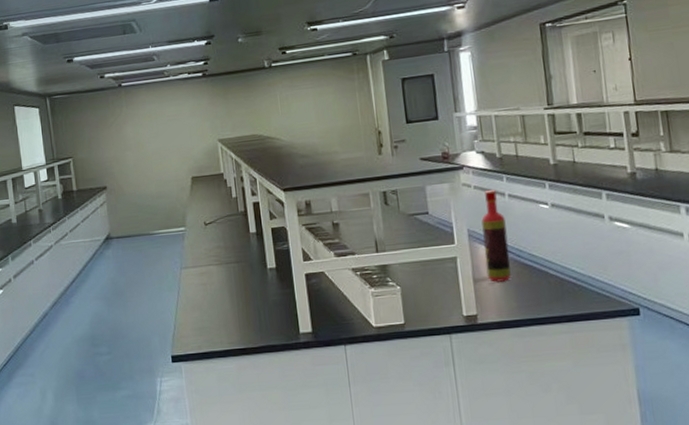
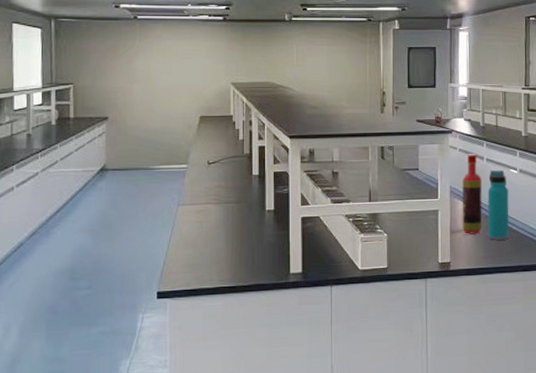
water bottle: none [513,206,546,288] -> present [487,170,509,240]

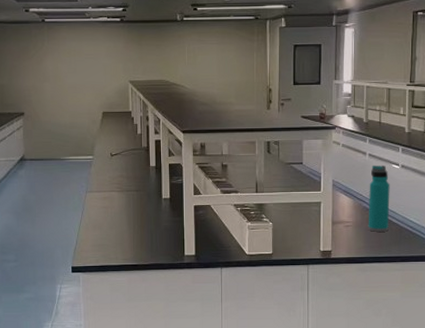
bottle: present [462,154,482,234] -> none [343,149,364,225]

